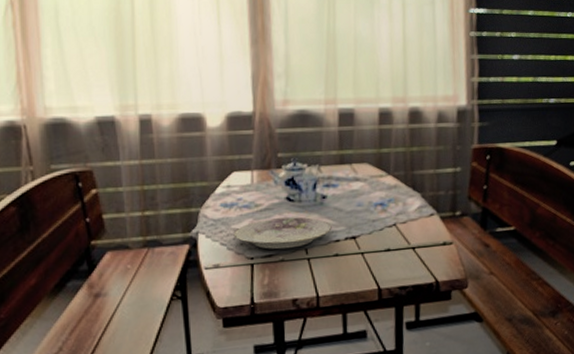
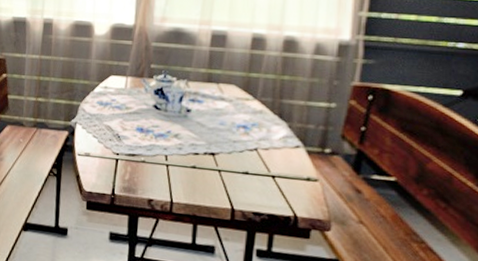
plate: present [233,217,332,250] -> none [104,121,193,153]

